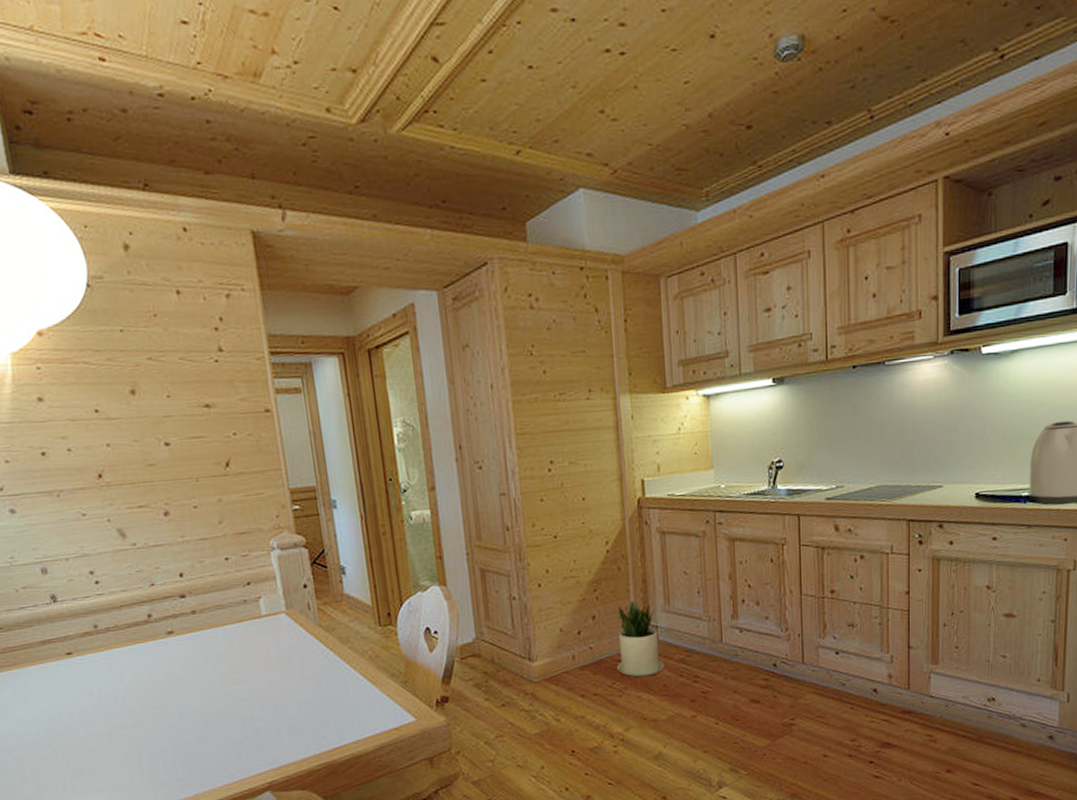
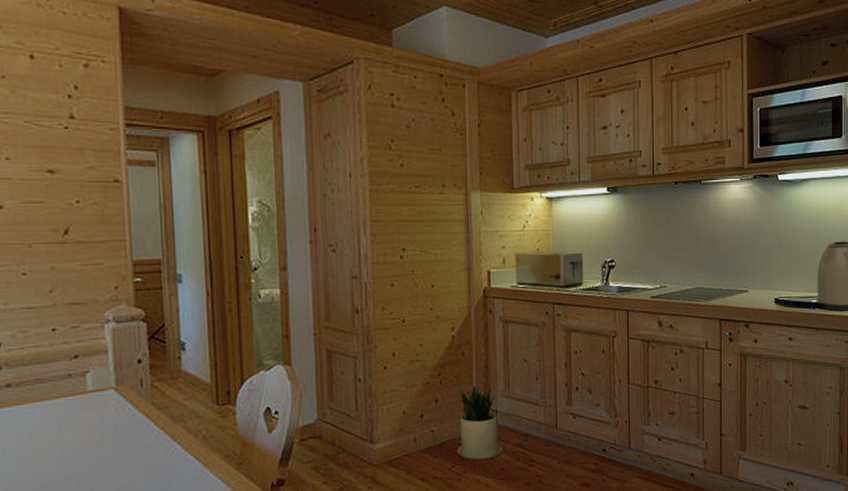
toaster: none [670,452,748,496] -> present [515,250,584,289]

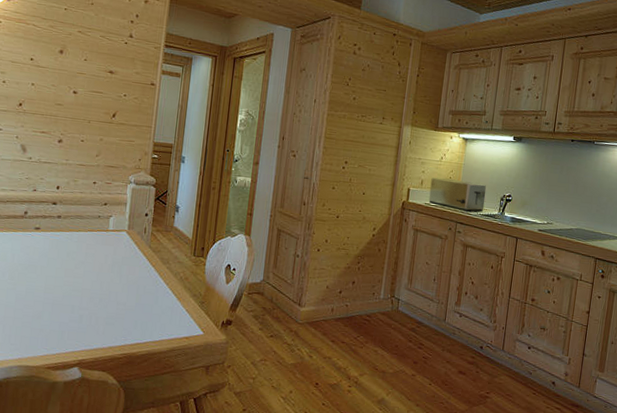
planter: present [456,384,503,461] -> none [362,275,400,337]

